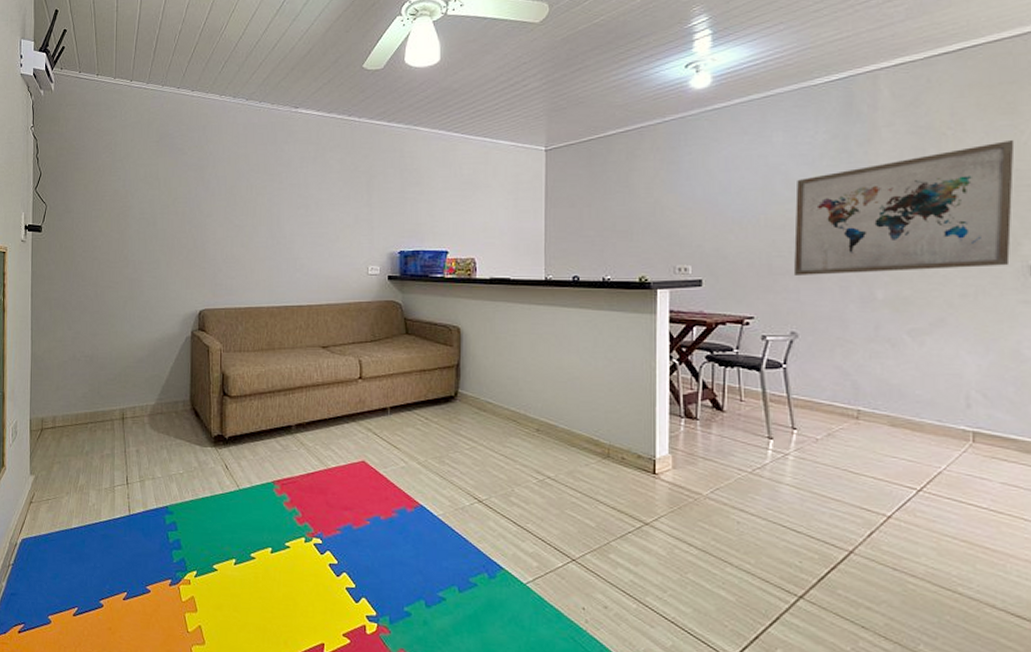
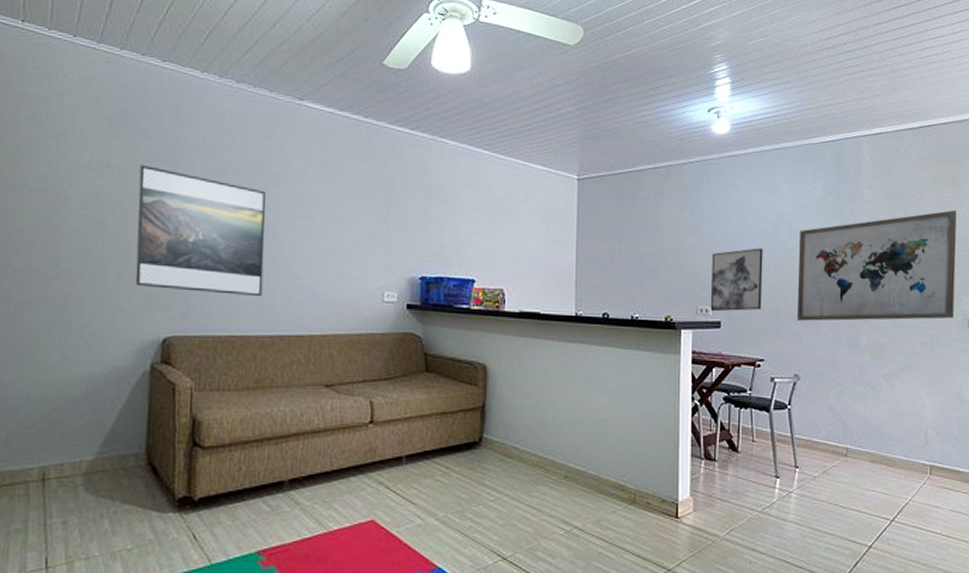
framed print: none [178,175,272,275] -> present [135,164,266,297]
wall art: none [689,202,752,270] -> present [710,248,763,312]

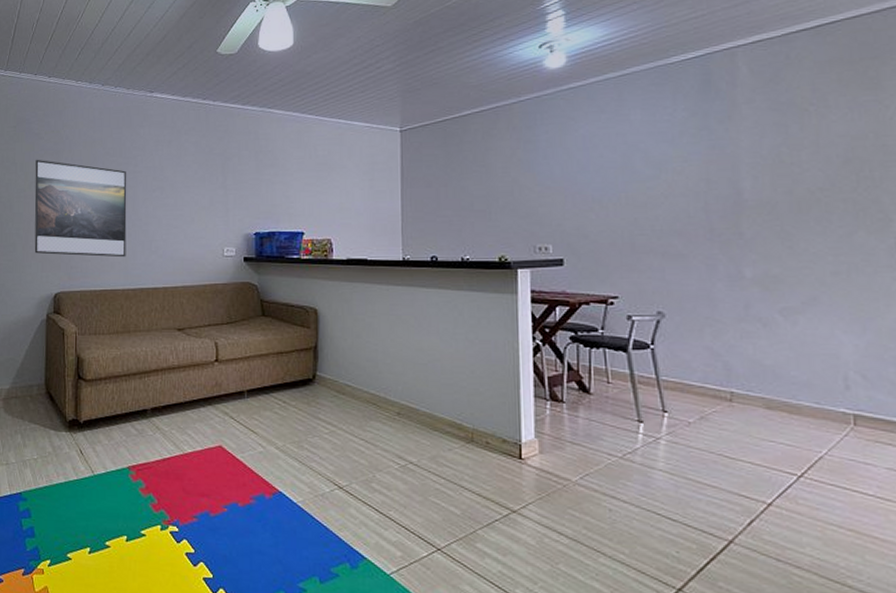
wall art: present [710,248,763,312] -> none [549,180,613,249]
wall art: present [797,210,957,321] -> none [656,116,882,254]

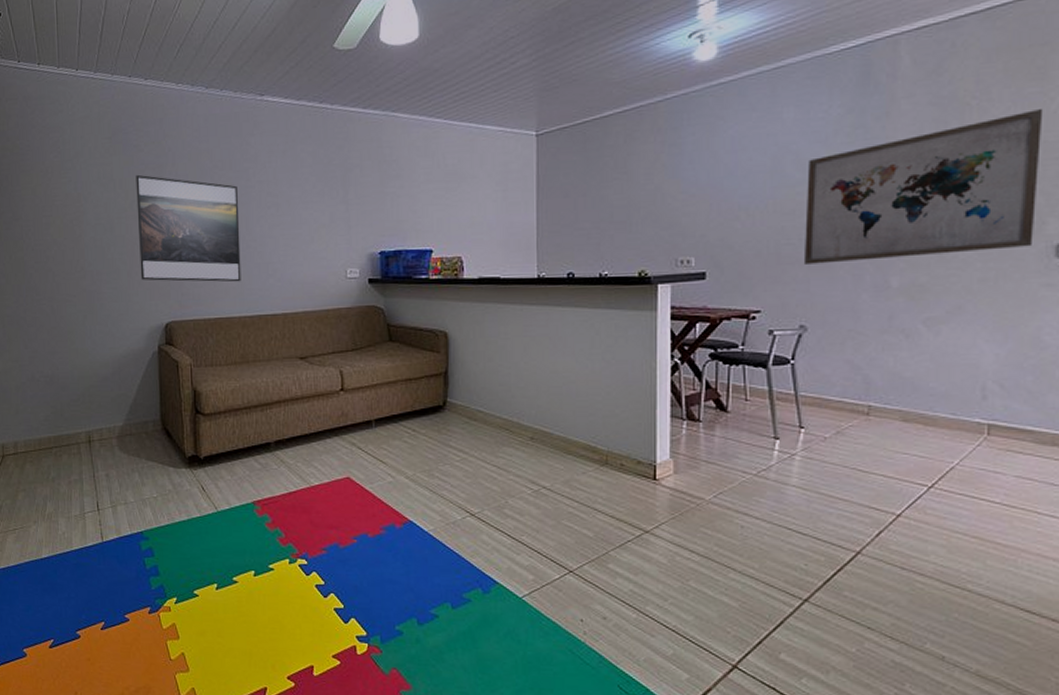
wall art: none [656,116,882,254] -> present [805,109,1044,264]

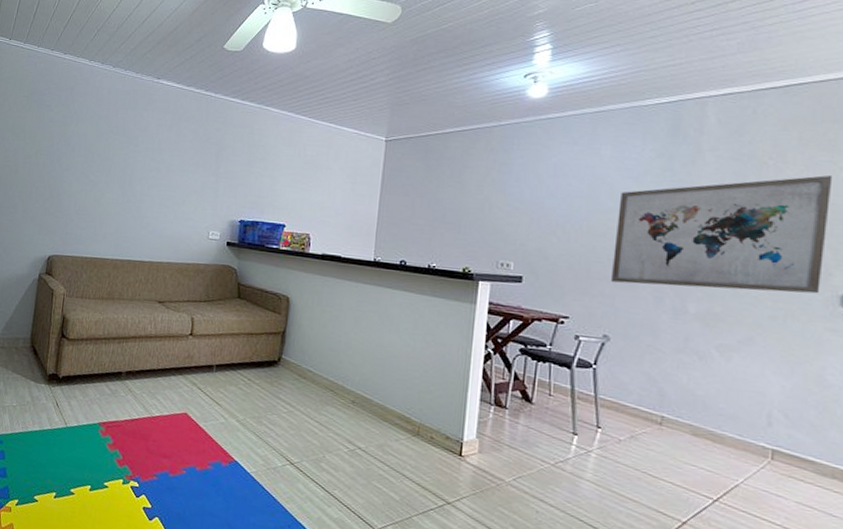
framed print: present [136,174,241,282] -> none [34,129,127,230]

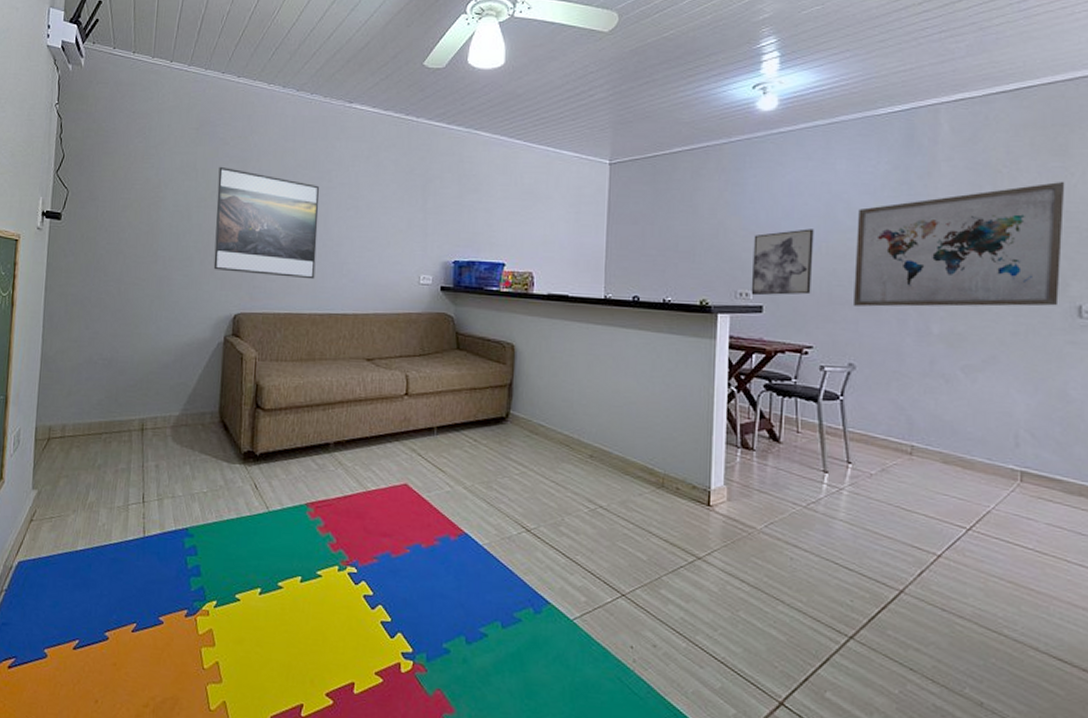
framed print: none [34,129,127,230] -> present [213,166,319,280]
wall art: none [512,207,576,269] -> present [751,228,814,296]

